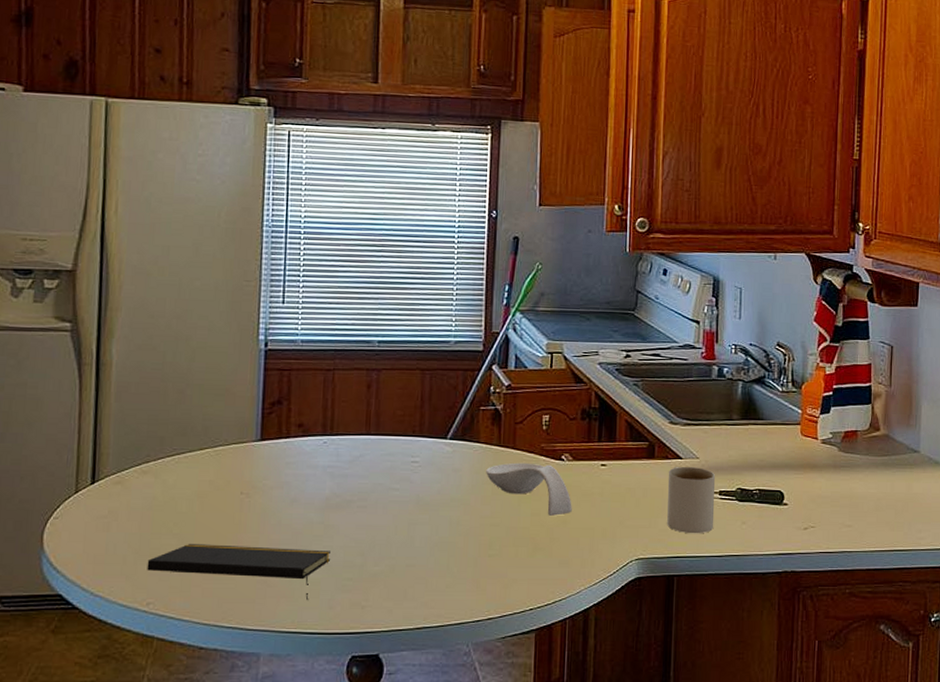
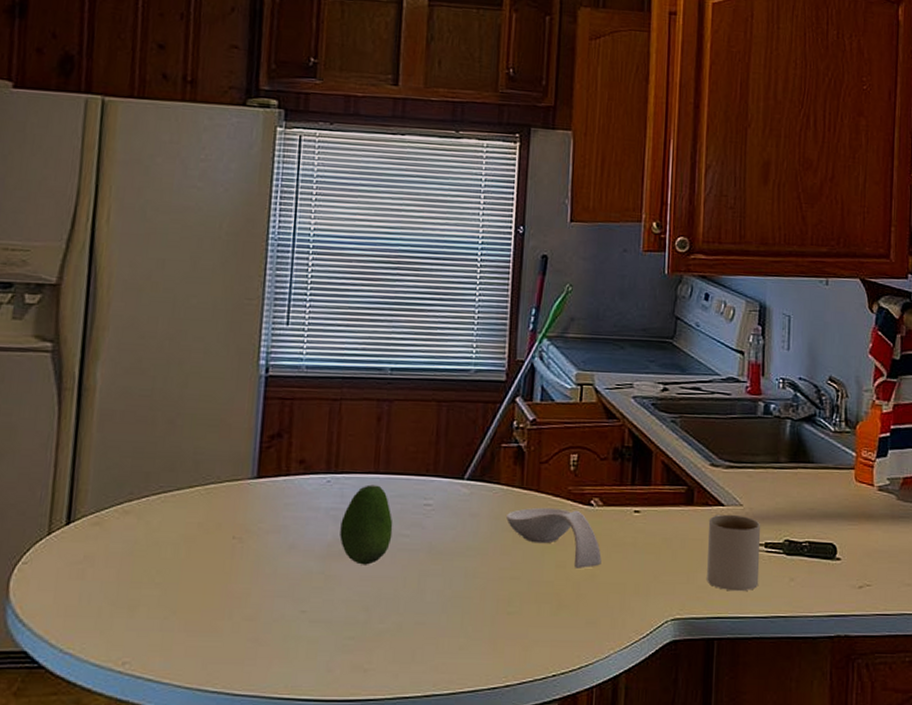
notepad: present [147,544,330,600] -> none [124,595,331,661]
fruit: none [336,445,384,516] -> present [340,484,393,565]

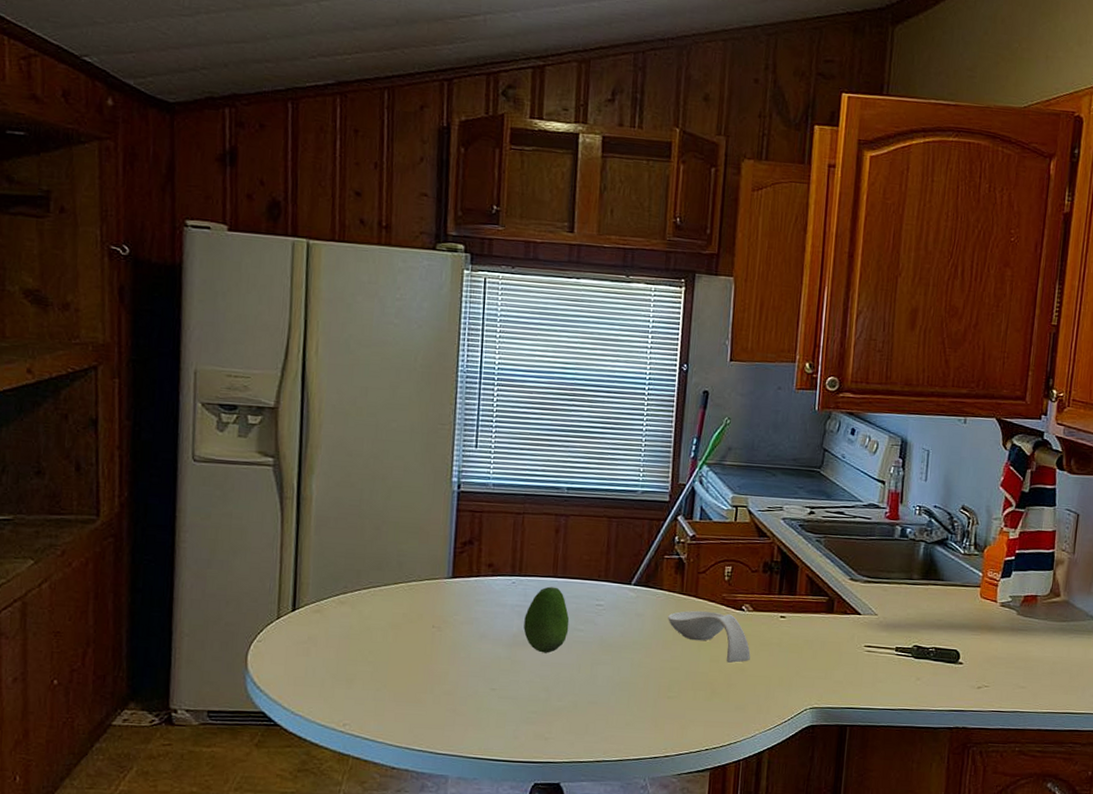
mug: present [707,514,761,592] -> none [842,622,893,688]

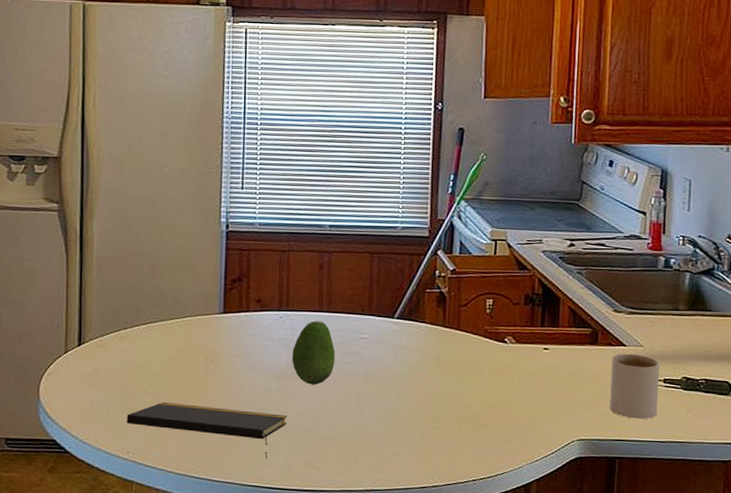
notepad: none [343,671,516,729] -> present [126,402,287,458]
spoon rest: present [668,610,751,663] -> none [431,343,515,395]
mug: none [842,622,893,688] -> present [609,353,661,420]

